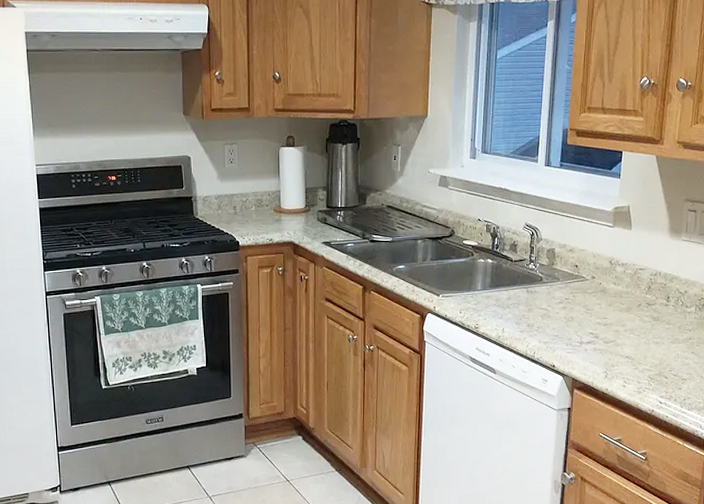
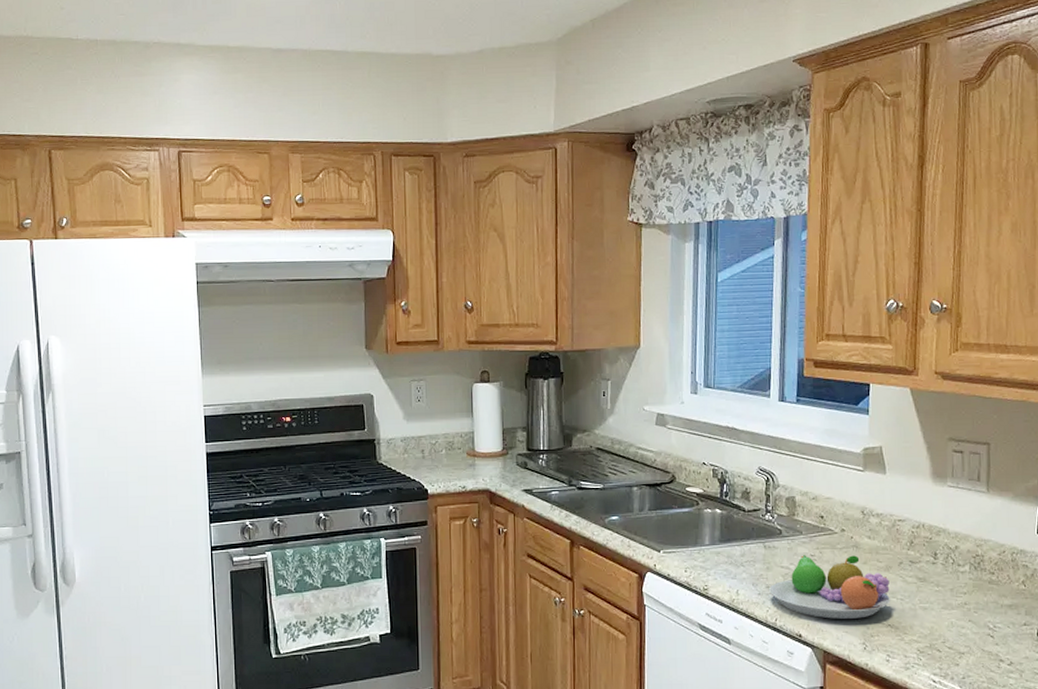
fruit bowl: none [530,298,629,352] -> present [769,555,890,619]

